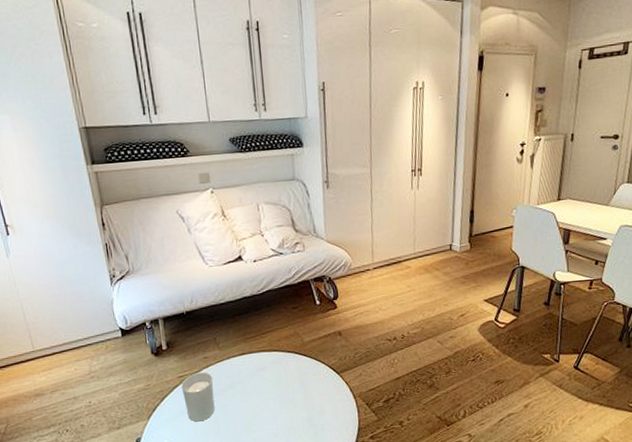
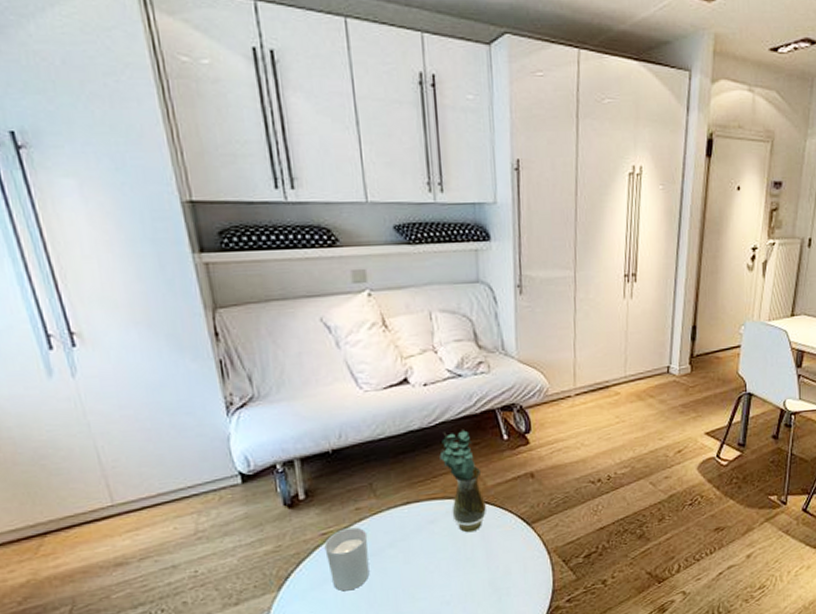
vase: none [267,296,304,379] -> present [439,429,486,533]

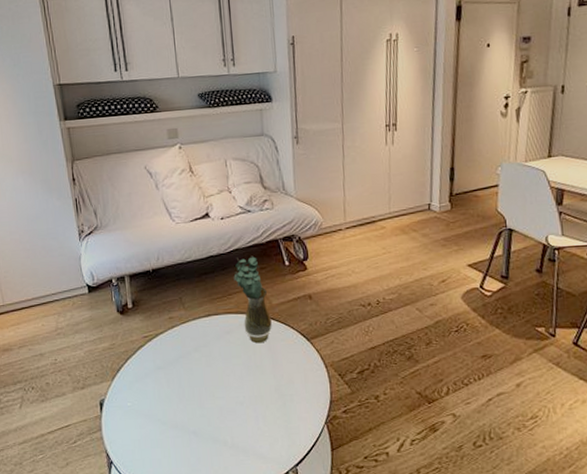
candle holder: present [324,527,370,592] -> none [146,333,180,385]

